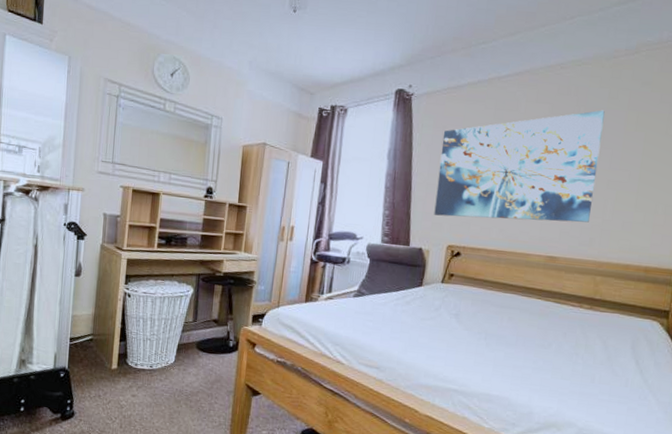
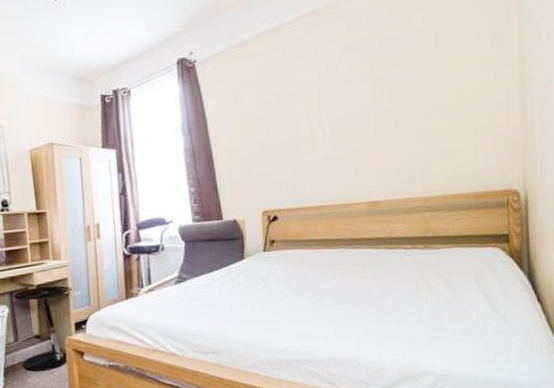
wall art: present [434,110,605,223] -> none [235,37,406,183]

